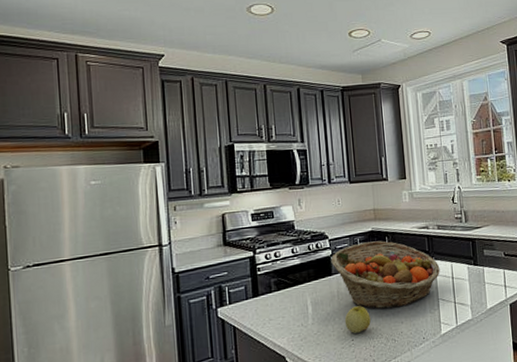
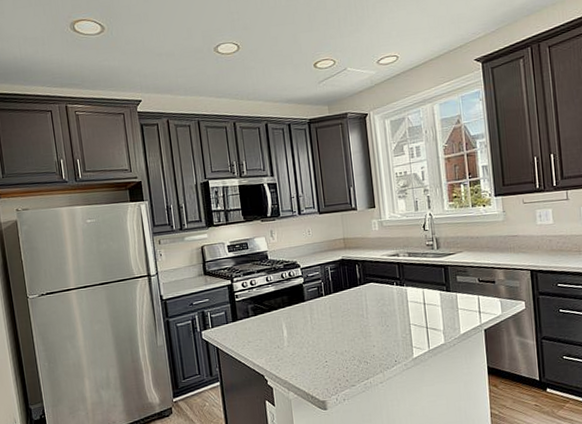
fruit basket: present [331,241,440,310] -> none [303,268,412,334]
apple: present [344,306,371,334] -> none [318,330,343,356]

